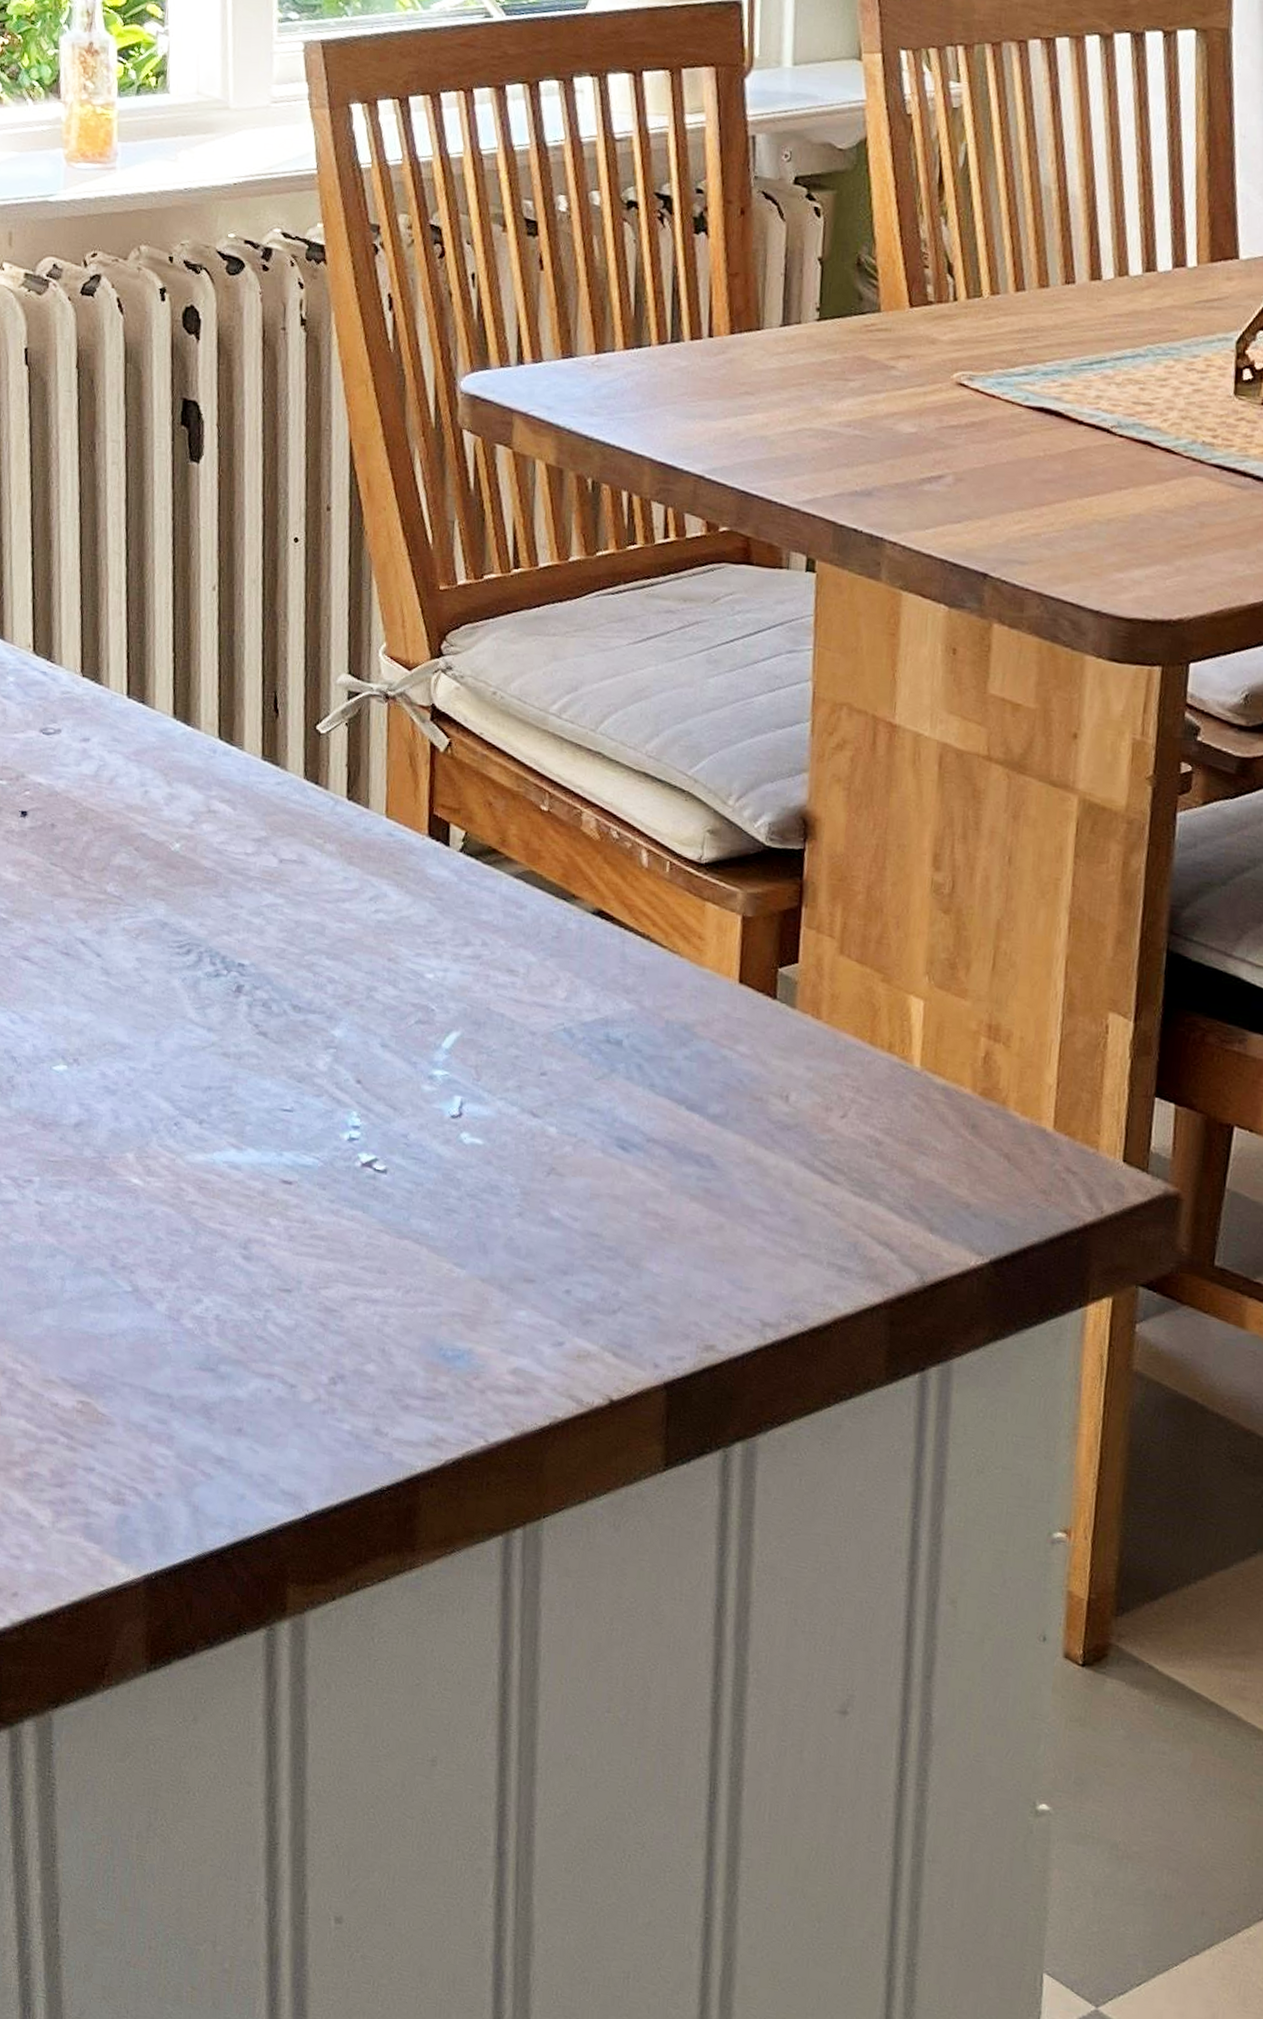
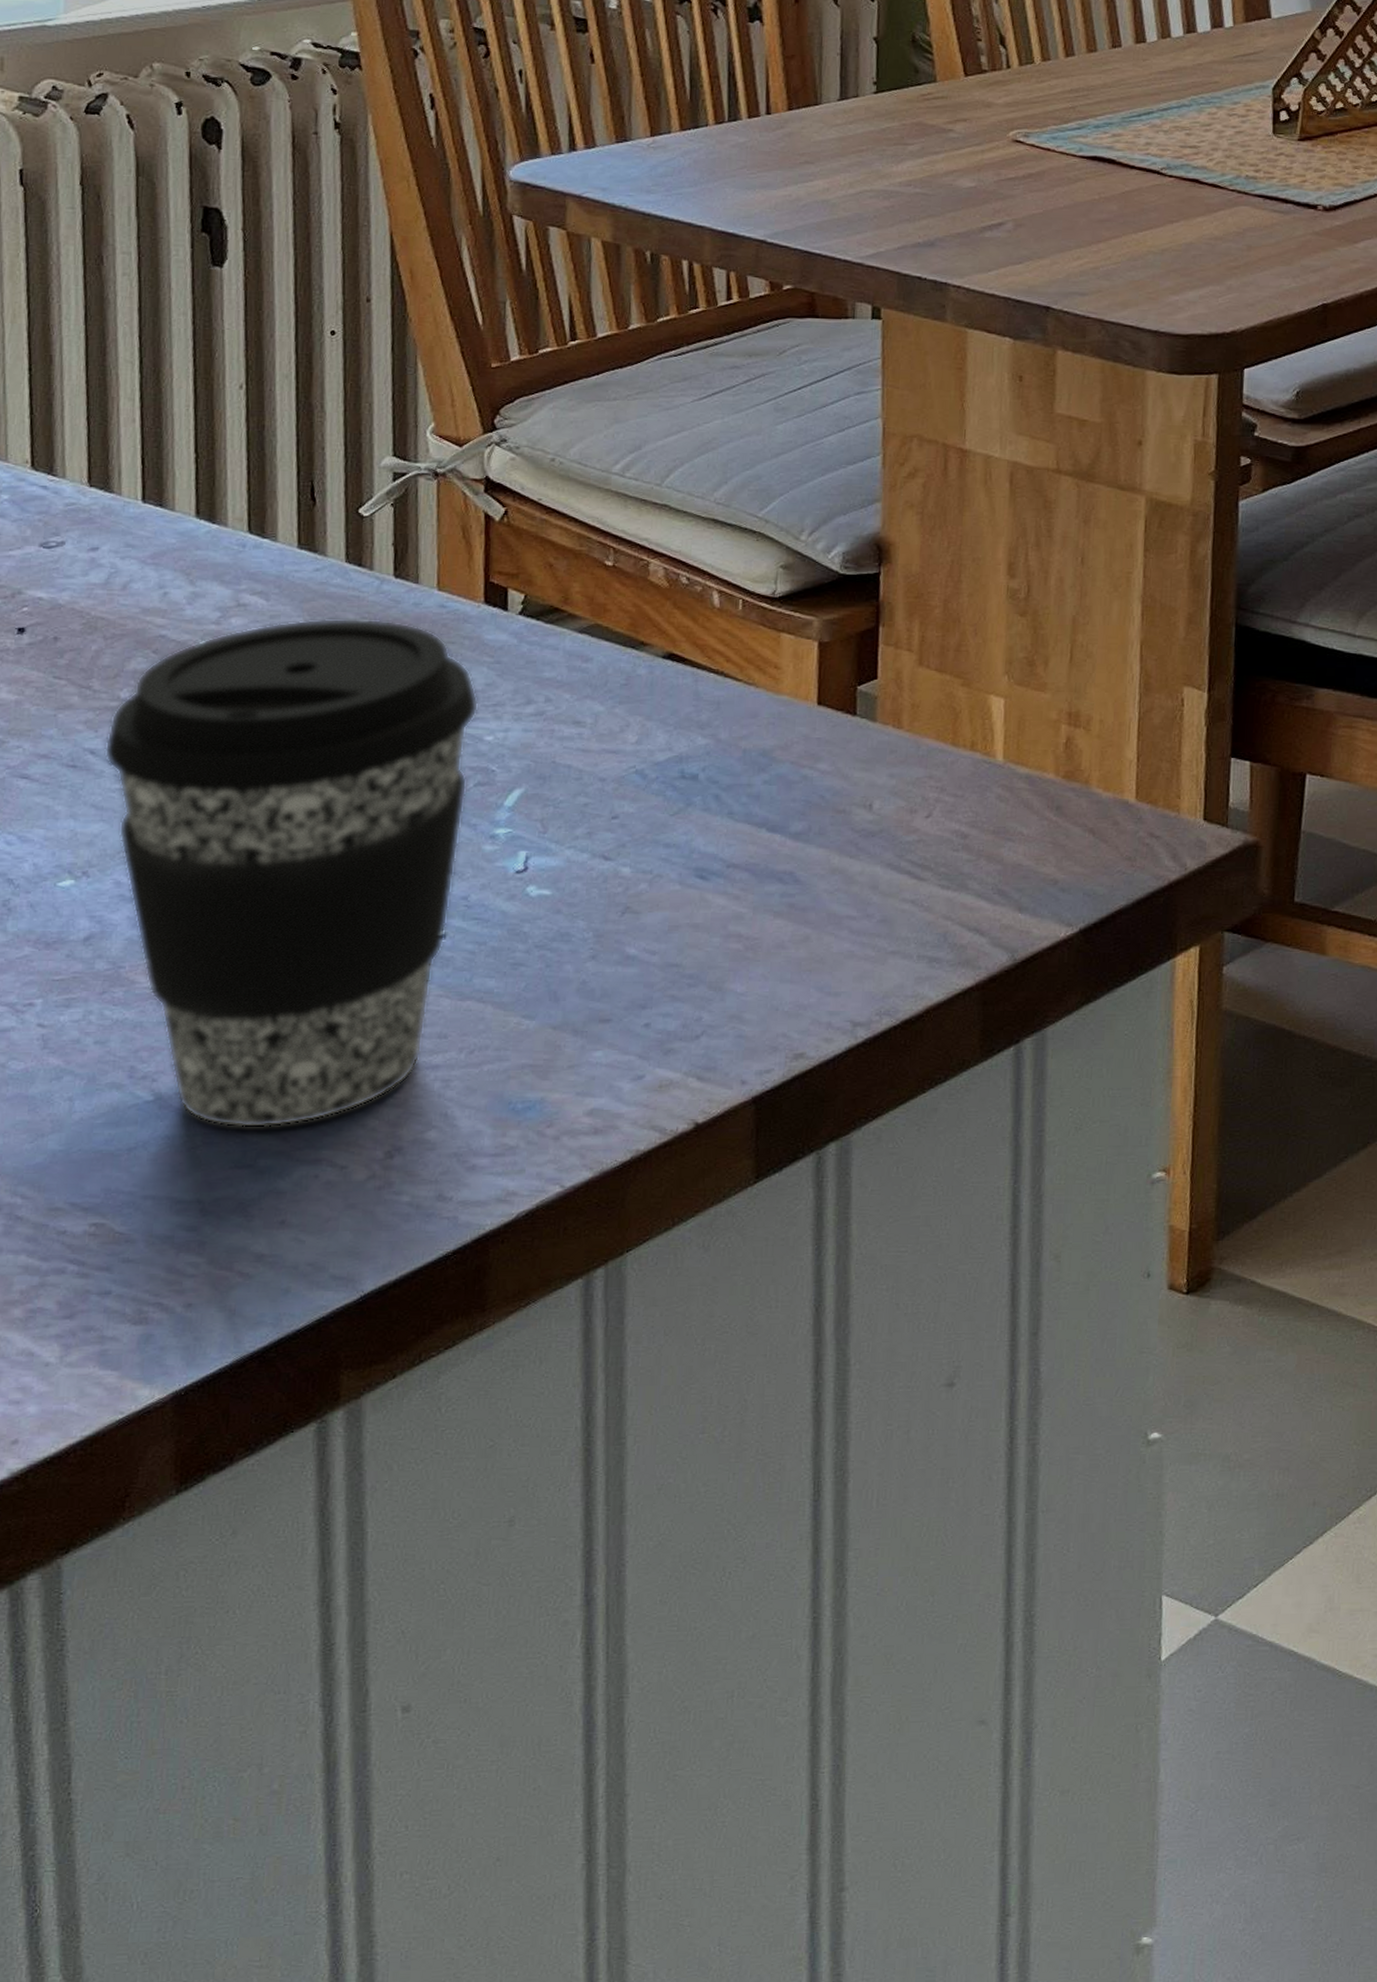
coffee cup: none [93,833,421,1337] -> present [104,618,479,1128]

